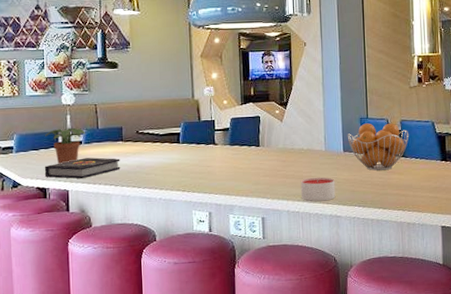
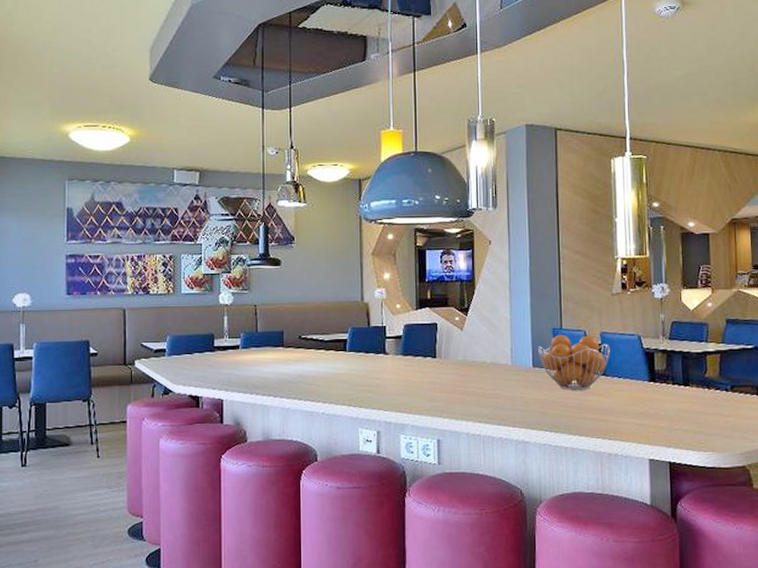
book: present [44,157,121,179] -> none [198,364,280,387]
potted plant: present [45,127,85,164] -> none [200,330,243,370]
candle: present [300,177,336,202] -> none [482,395,523,424]

